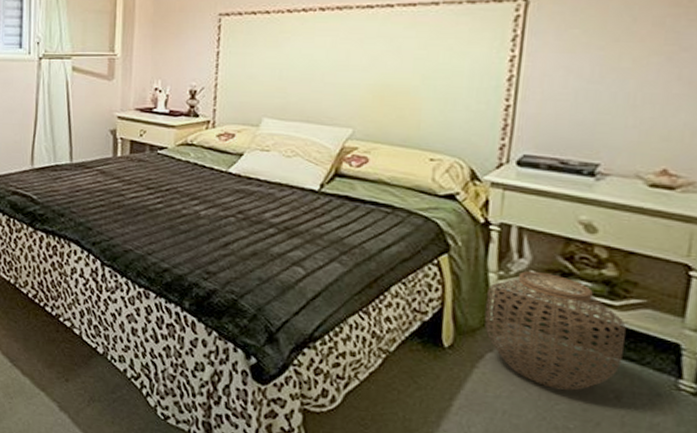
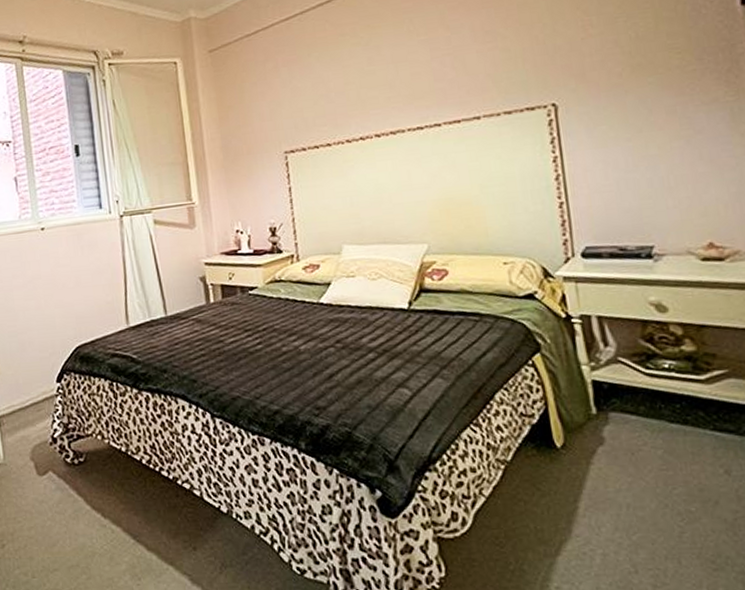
woven basket: present [484,271,626,391] -> none [583,357,722,473]

